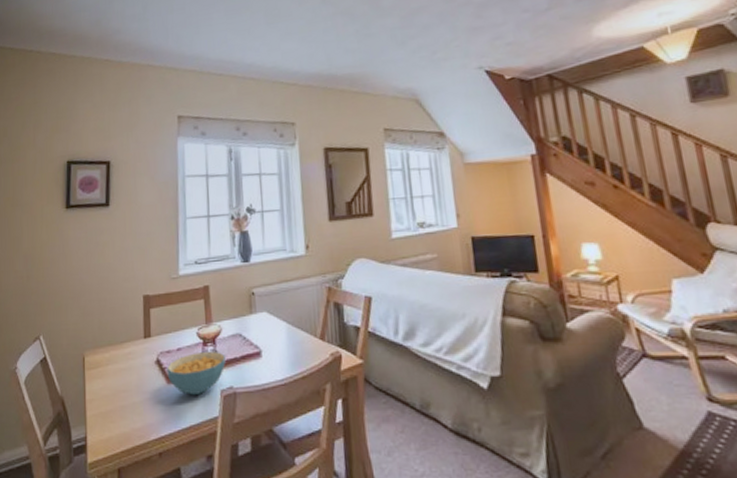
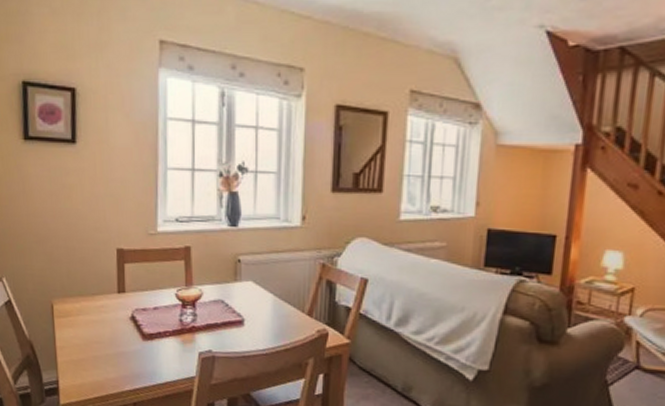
cereal bowl: present [167,351,226,395] -> none [142,313,205,354]

